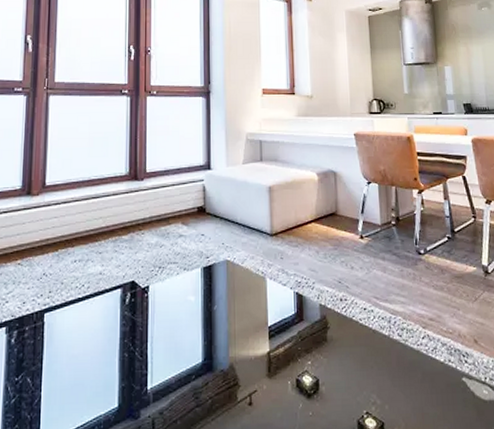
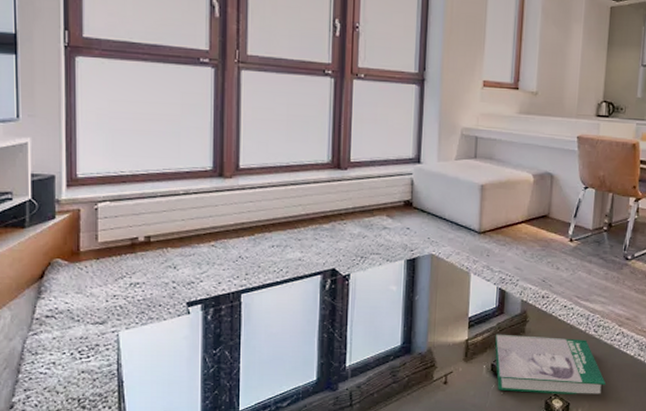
book: none [297,343,419,413] -> present [494,334,606,394]

